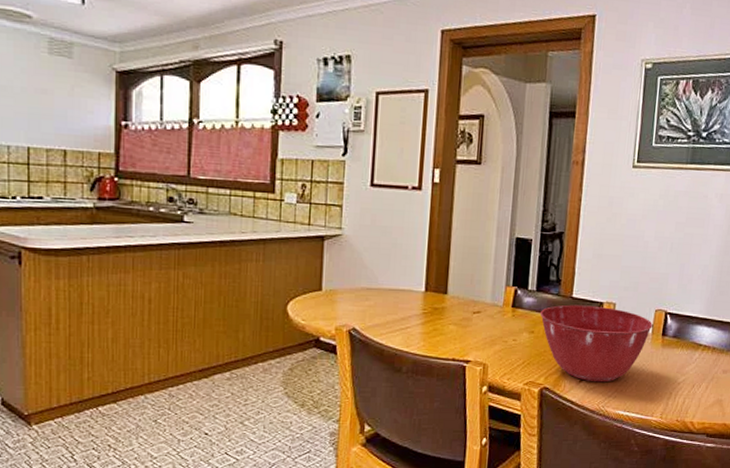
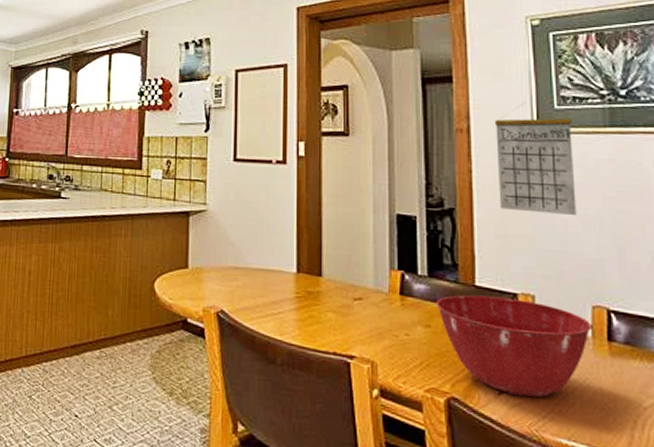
calendar: none [599,137,664,239] -> present [494,99,577,216]

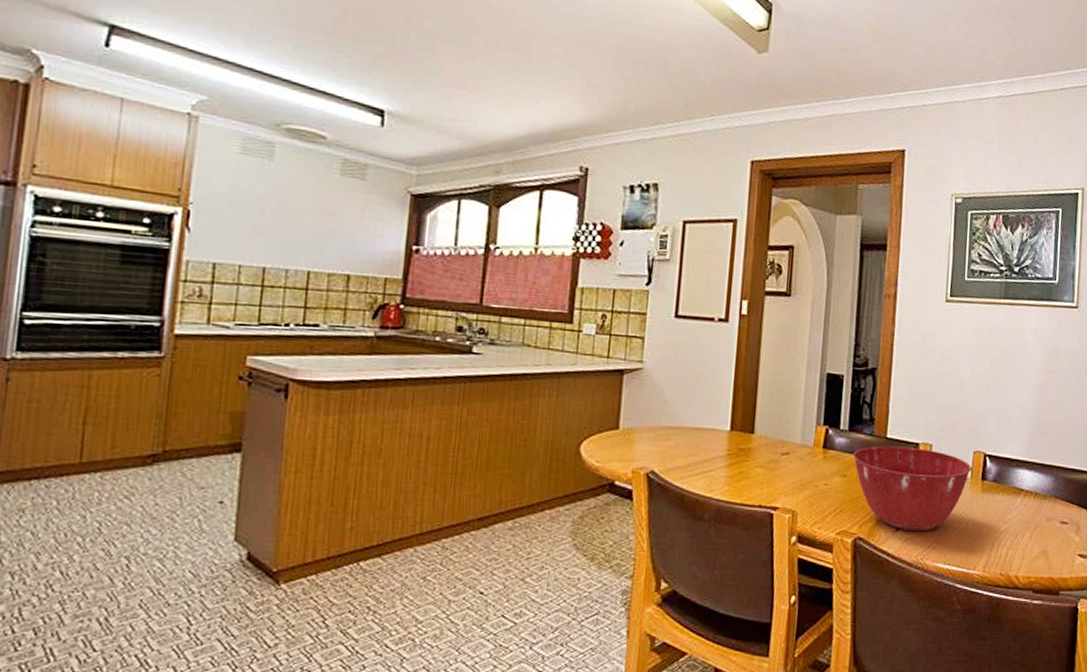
calendar: present [494,99,577,216] -> none [913,271,977,375]

